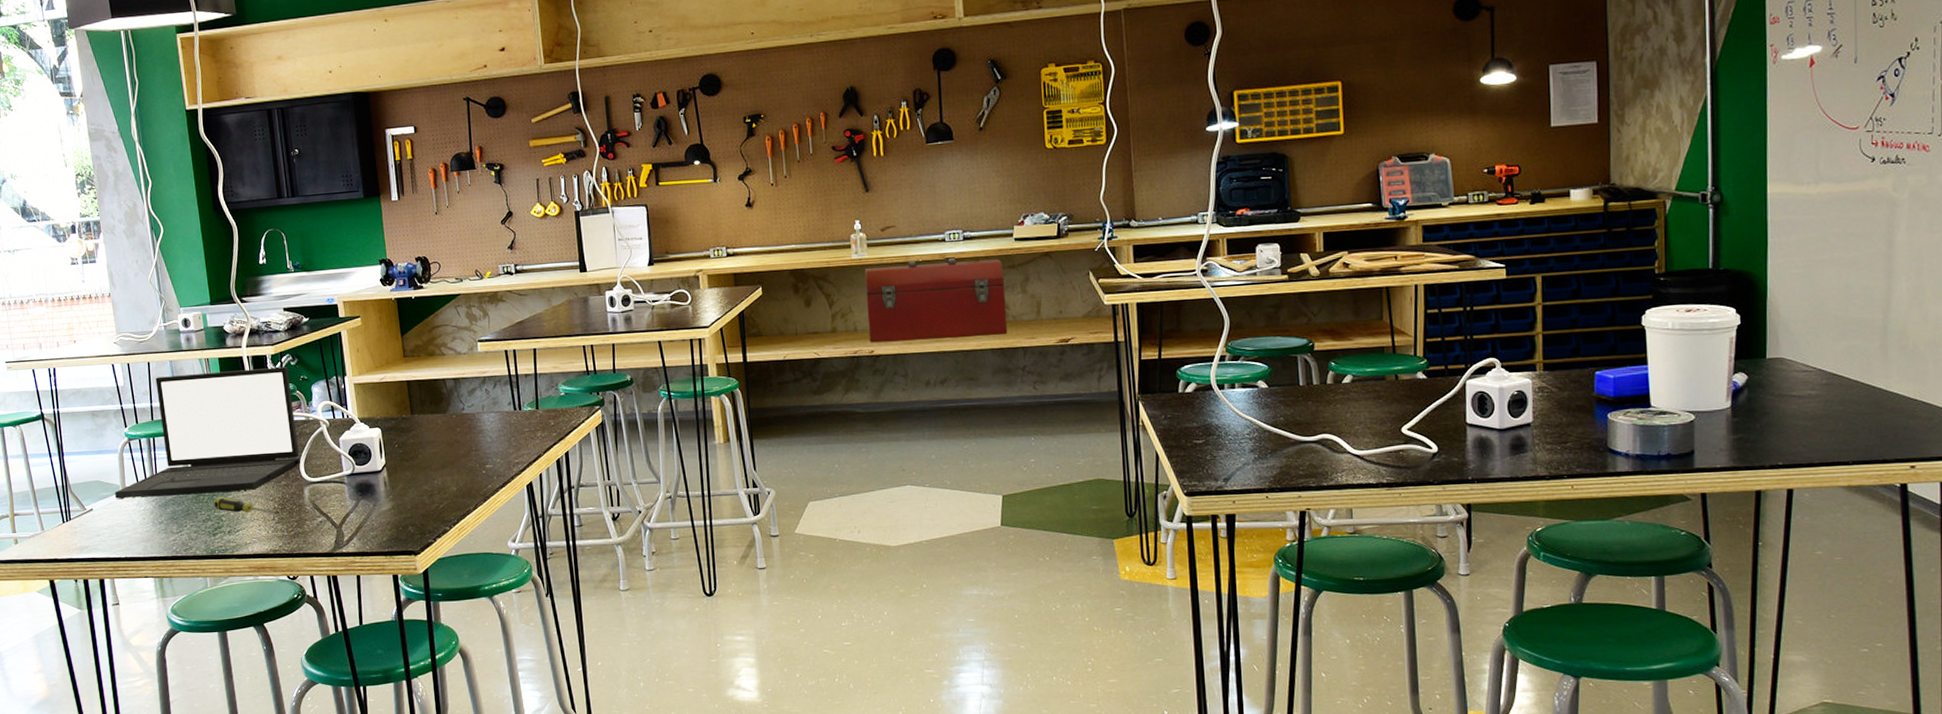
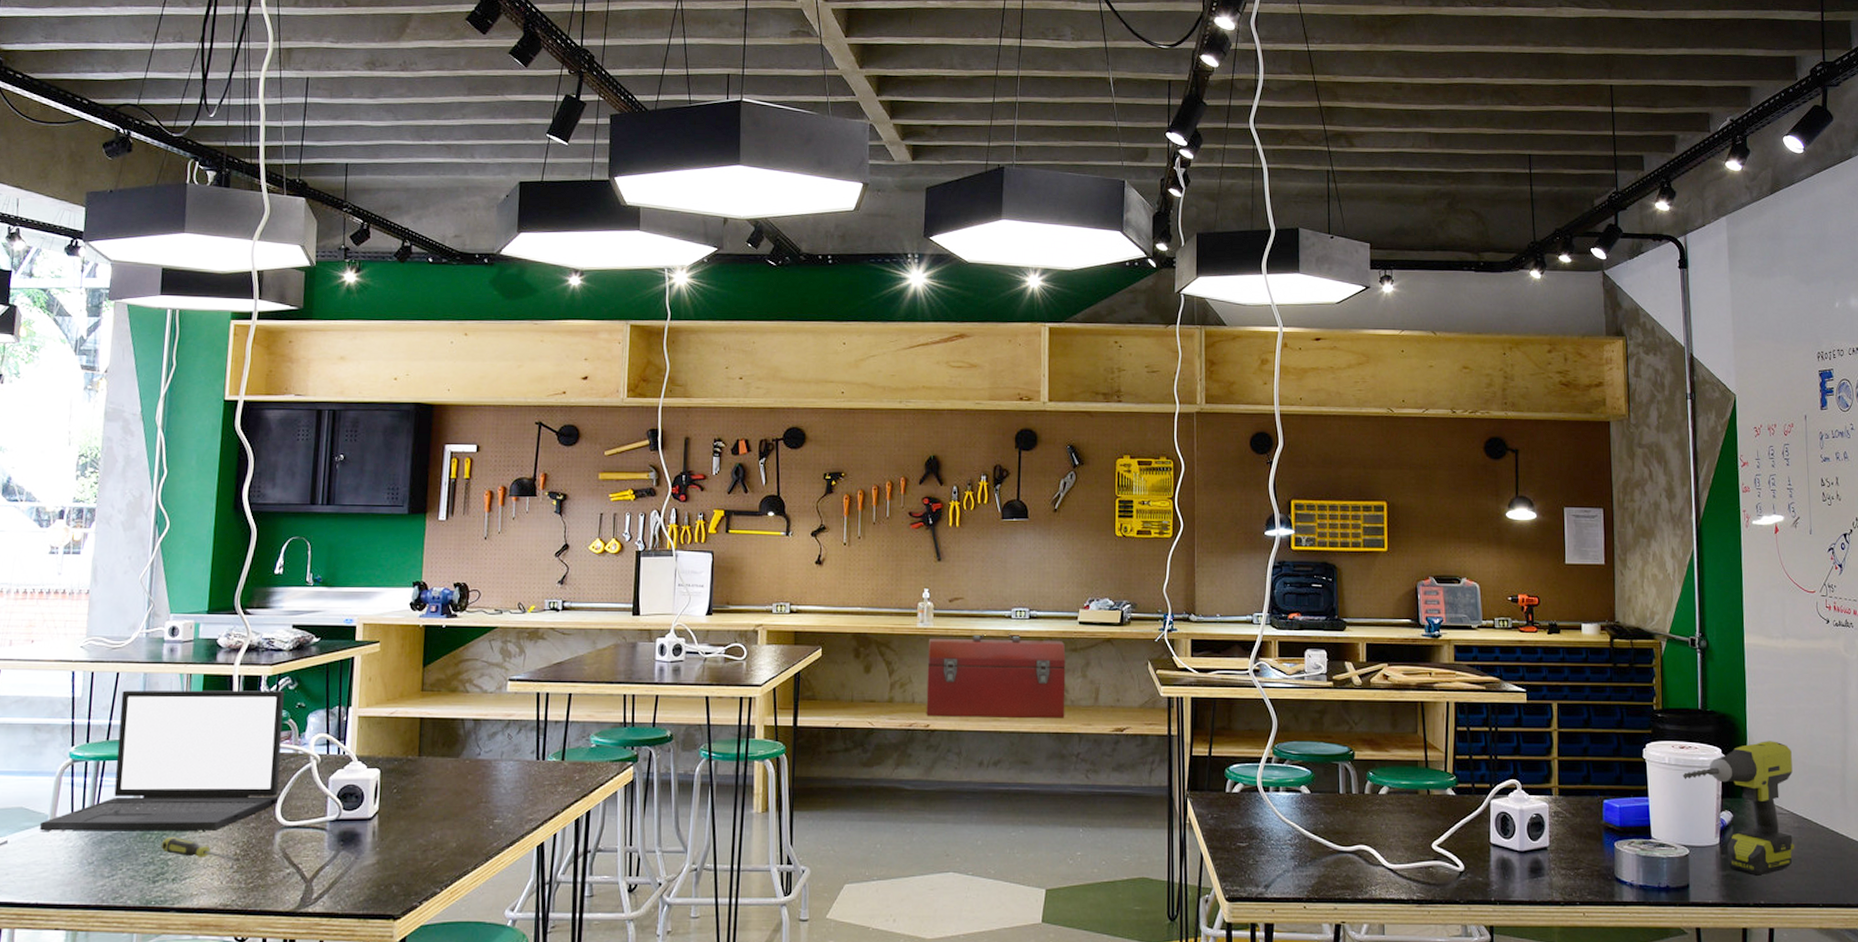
power drill: none [1688,295,1822,437] -> present [1682,741,1795,876]

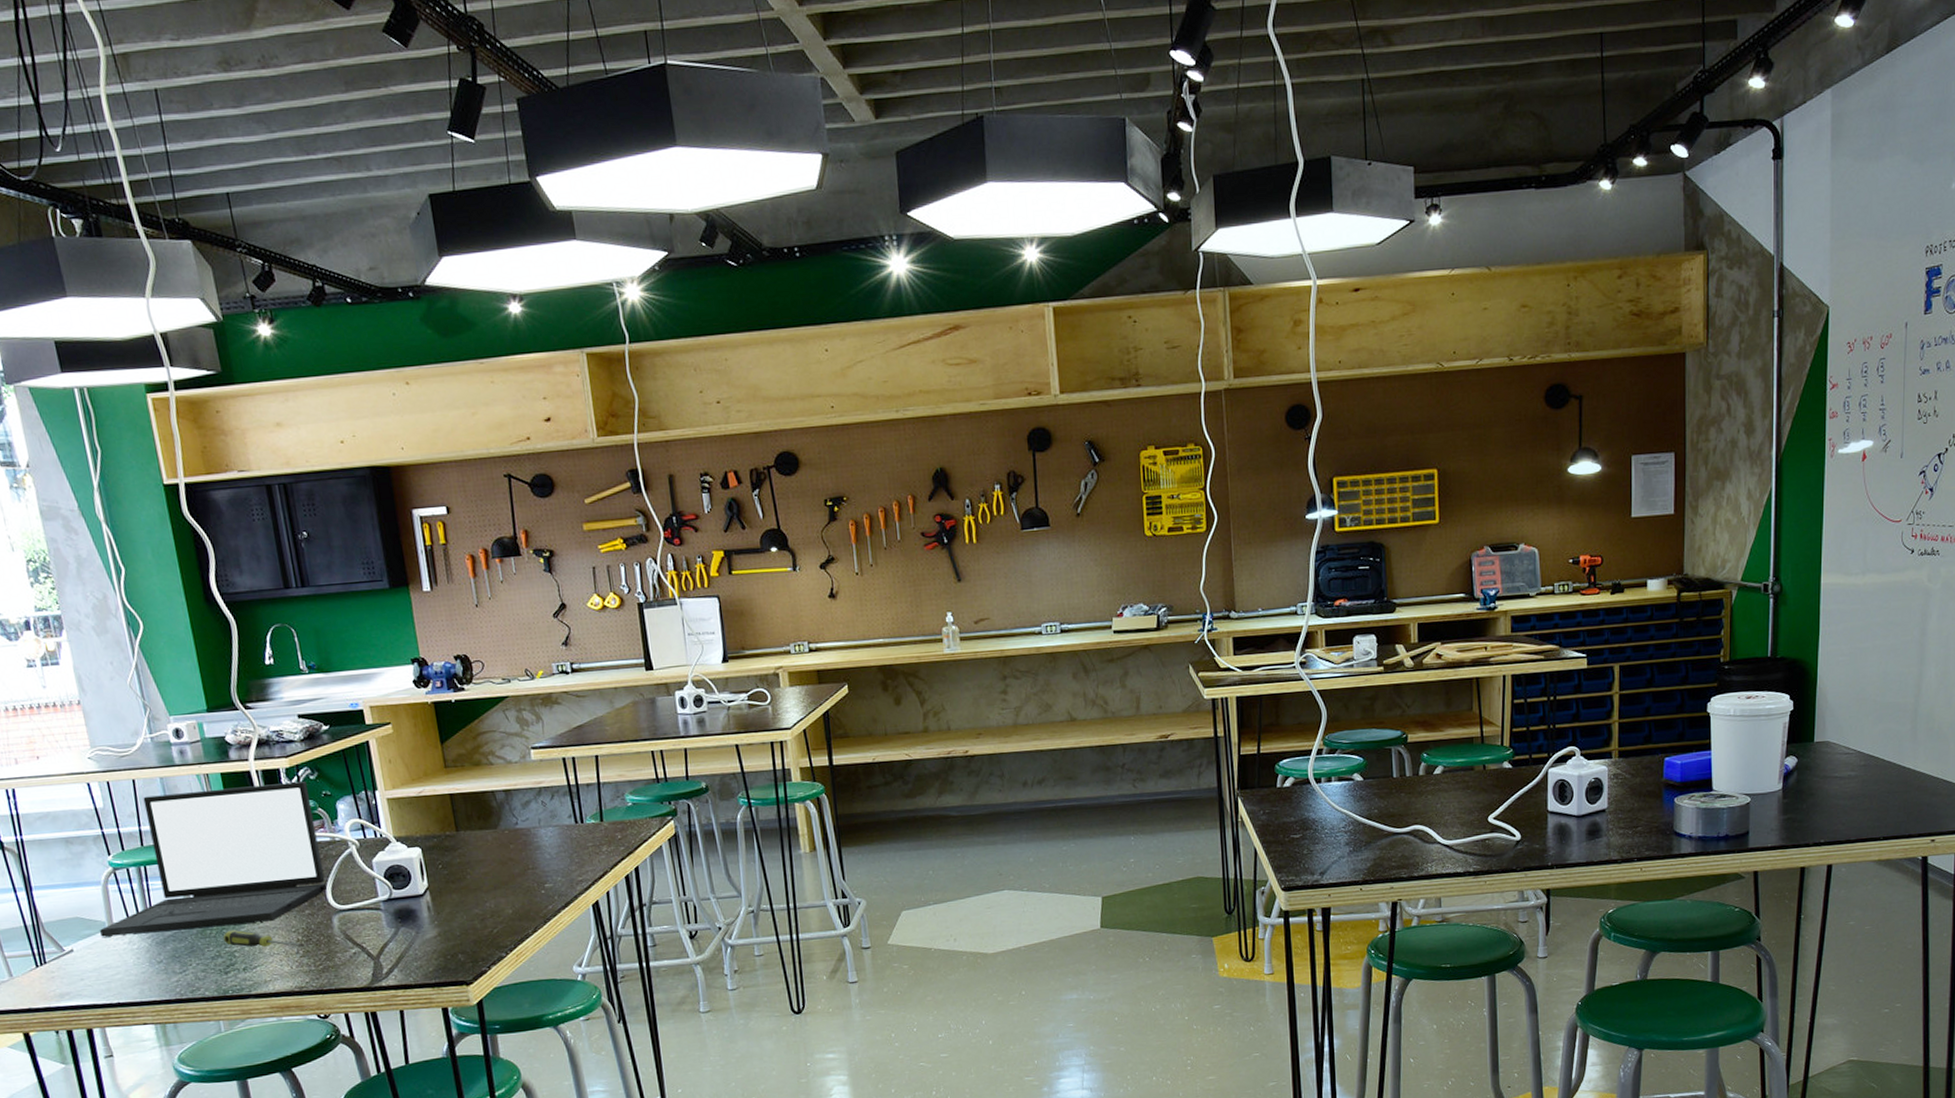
toolbox: present [926,632,1066,718] -> none [957,649,1107,743]
power drill: present [1682,741,1795,876] -> none [1747,681,1863,817]

